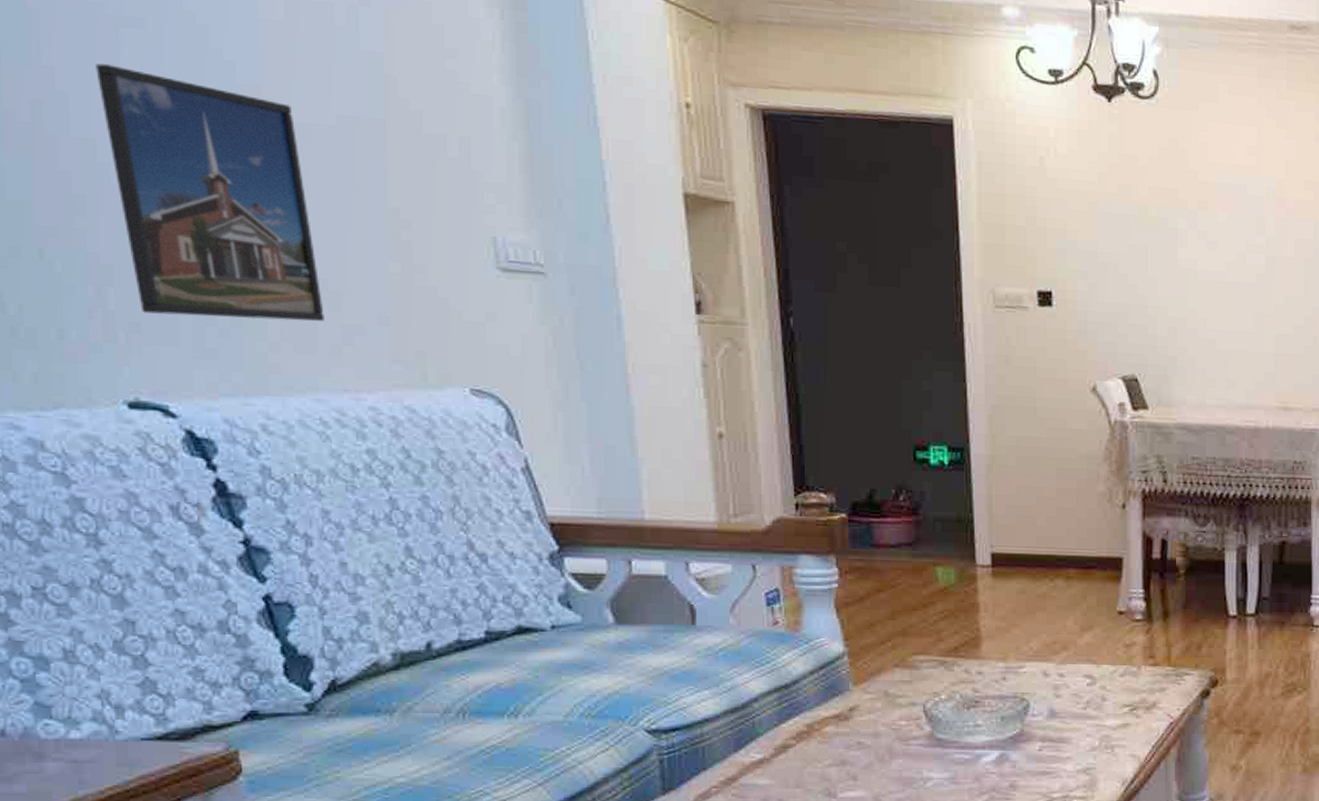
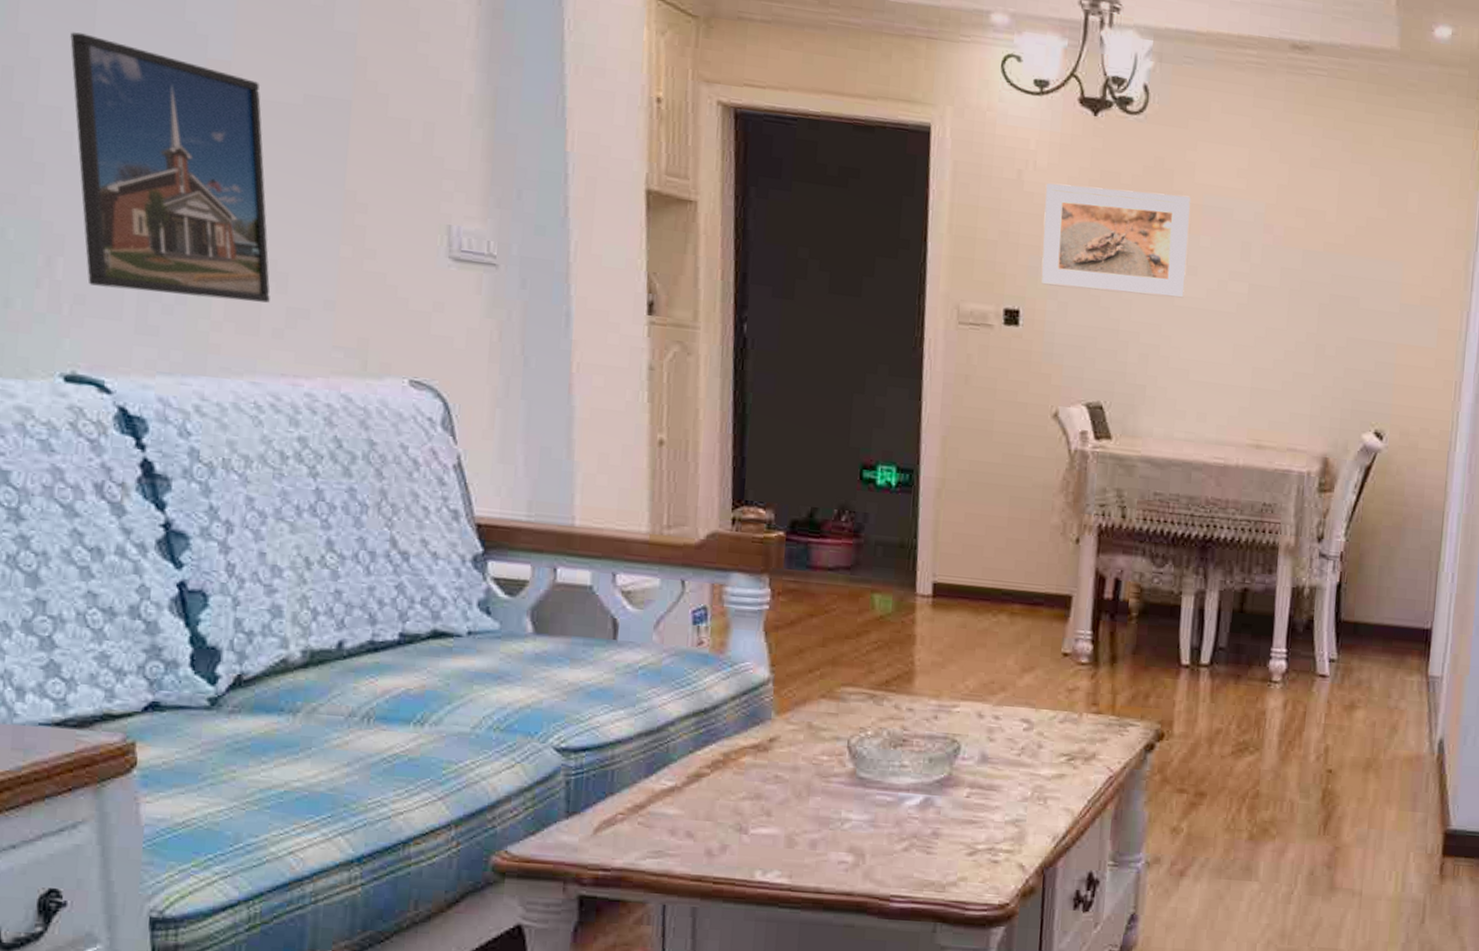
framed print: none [1067,168,1206,272] -> present [1040,183,1190,298]

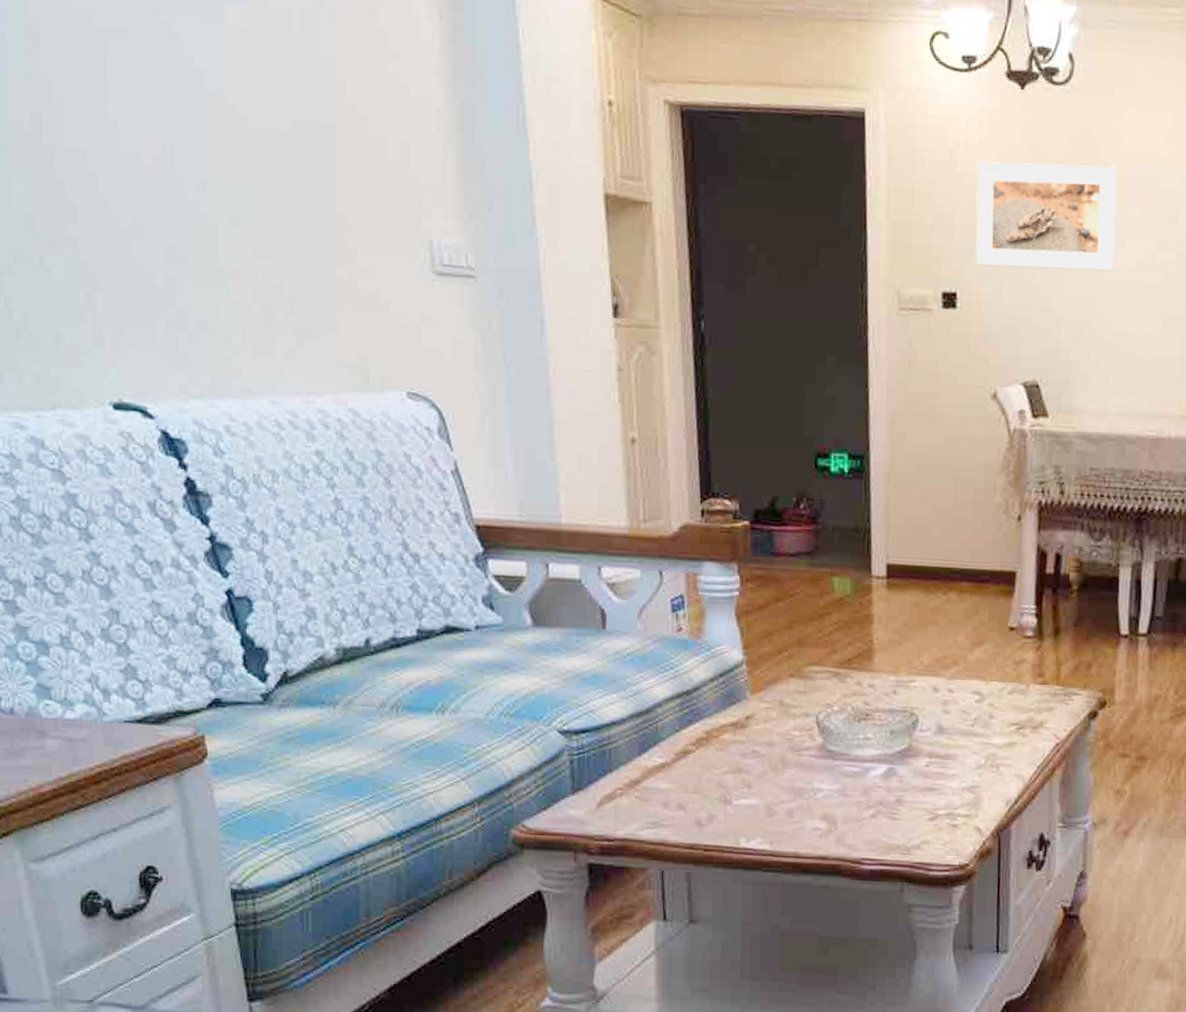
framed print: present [70,32,270,303] -> none [86,75,280,325]

